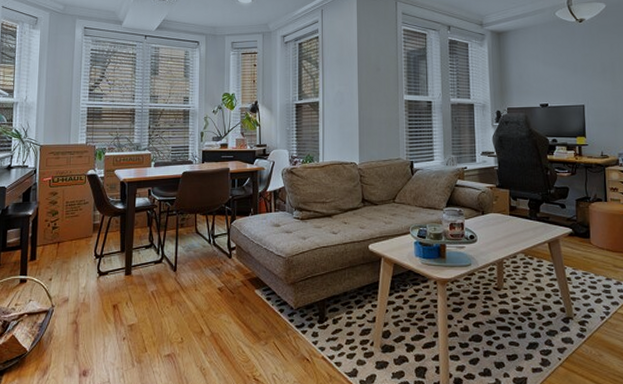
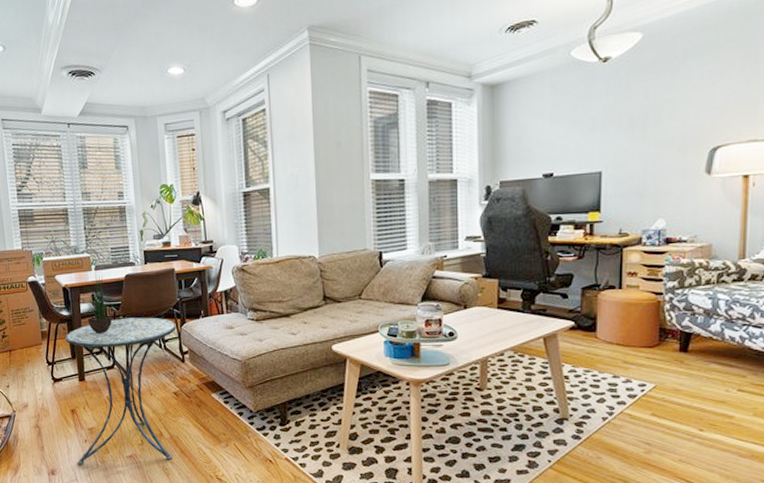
side table: none [111,213,227,365] -> present [64,317,177,465]
potted plant: none [139,167,171,227] -> present [82,271,117,333]

